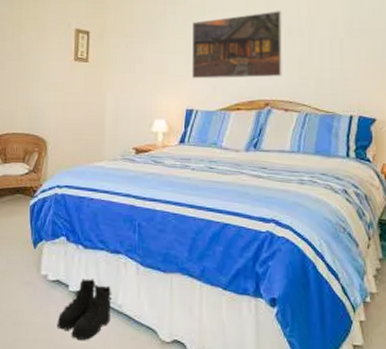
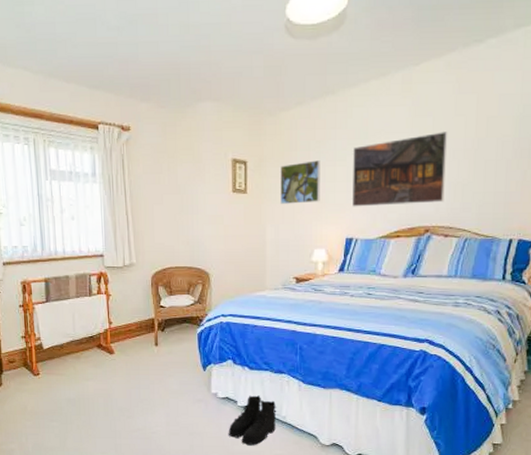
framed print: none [121,33,161,74] -> present [280,160,321,204]

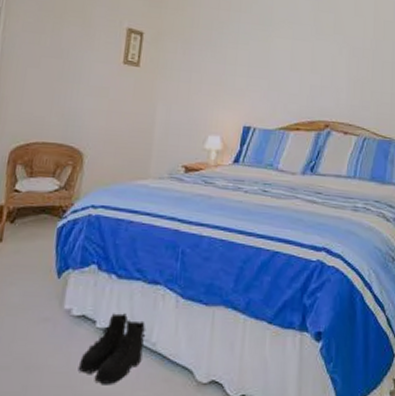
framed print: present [280,160,321,204] -> none [176,40,223,85]
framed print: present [351,132,448,207] -> none [252,29,349,98]

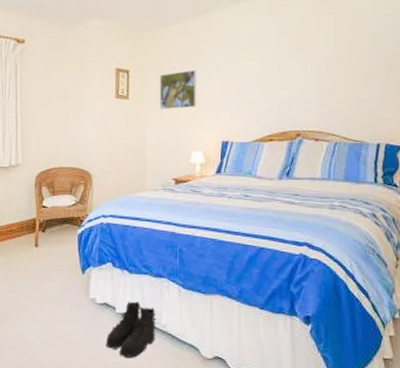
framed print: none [176,40,223,85] -> present [160,70,197,109]

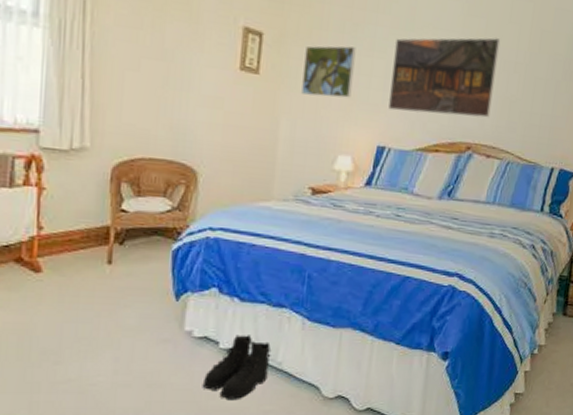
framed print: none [226,46,312,112] -> present [388,37,501,118]

